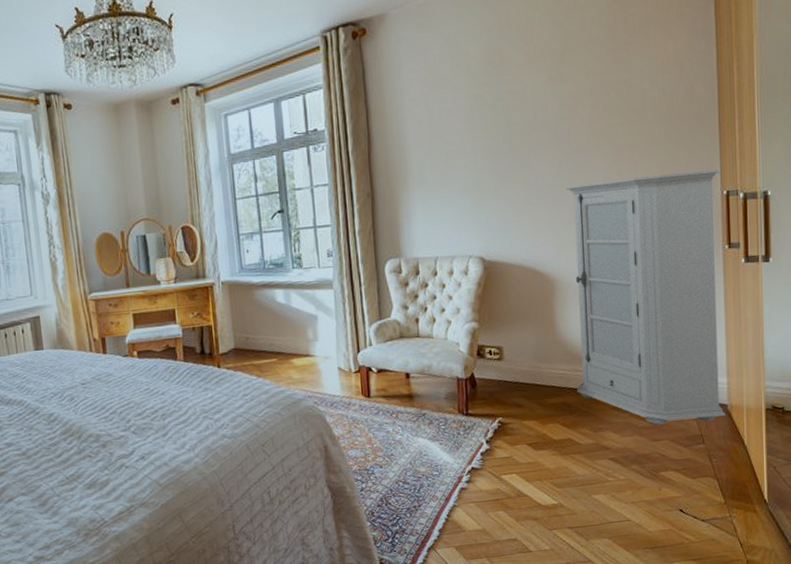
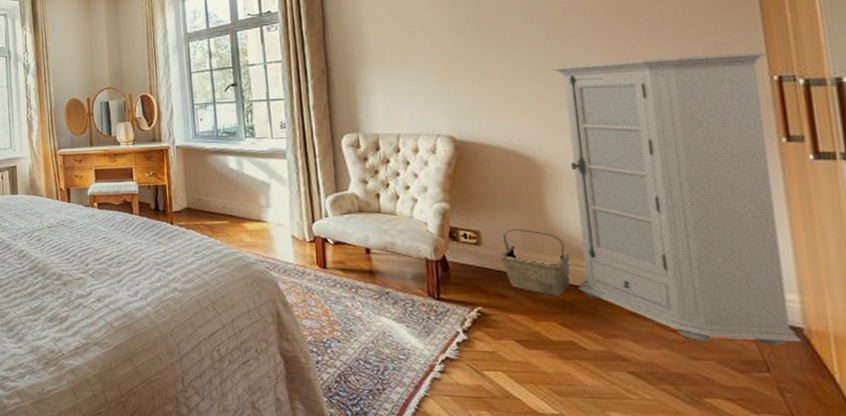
basket: none [517,341,572,400] -> present [499,228,571,296]

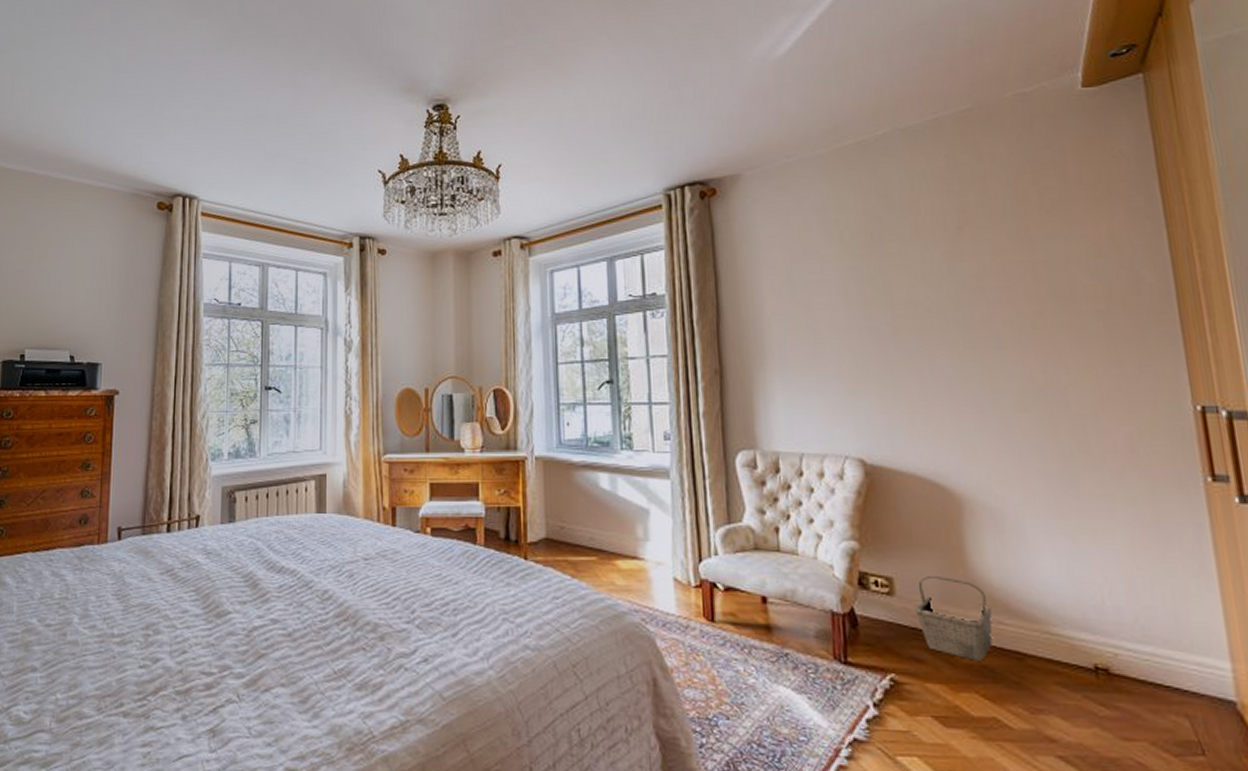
cabinet: present [552,52,802,345] -> none [971,378,1236,723]

